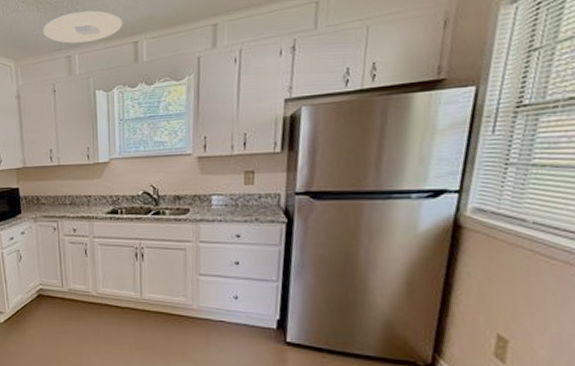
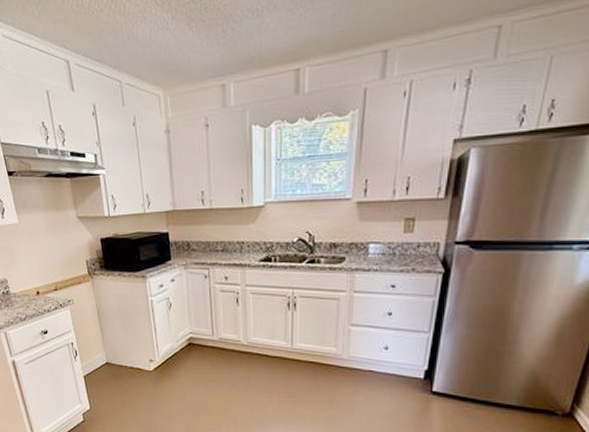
ceiling light: present [43,10,123,44] -> none [195,30,284,70]

